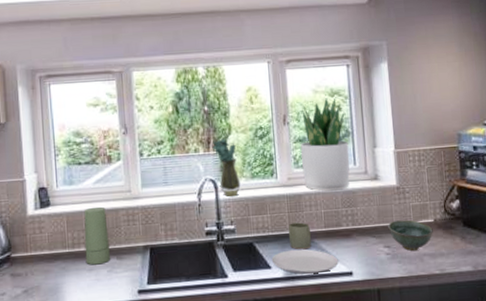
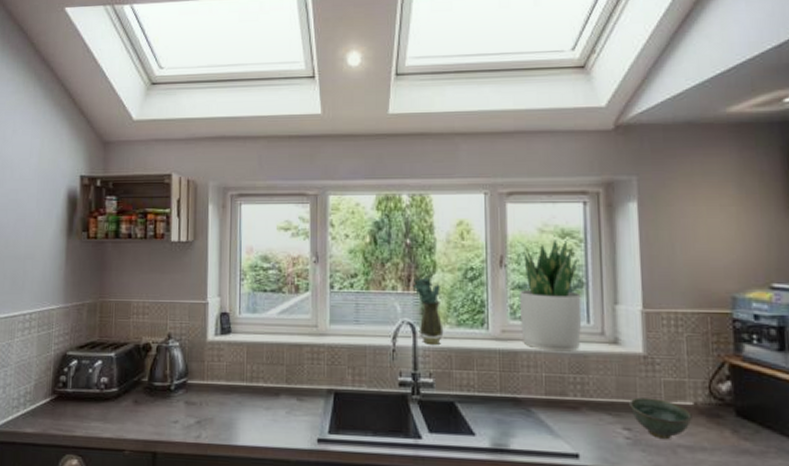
canister: present [84,206,110,265] -> none [263,339,290,404]
plate: present [271,249,339,275] -> none [476,416,561,451]
mug: present [288,222,312,250] -> none [498,384,528,419]

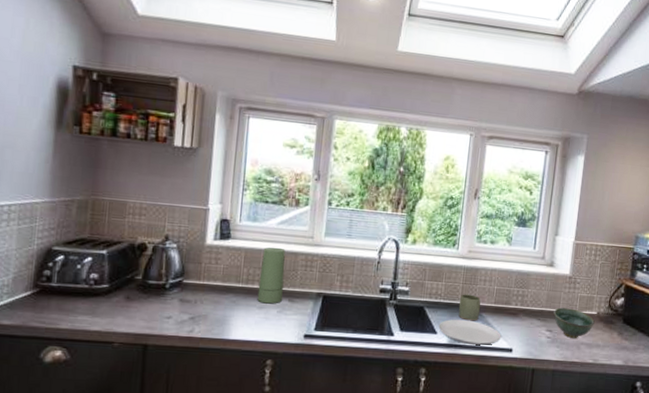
canister: none [263,339,290,404] -> present [257,247,286,304]
vase: present [414,274,444,344] -> none [401,198,424,259]
plate: none [476,416,561,451] -> present [438,319,502,346]
mug: none [498,384,528,419] -> present [458,294,481,321]
planter: present [520,239,582,352] -> none [483,179,535,271]

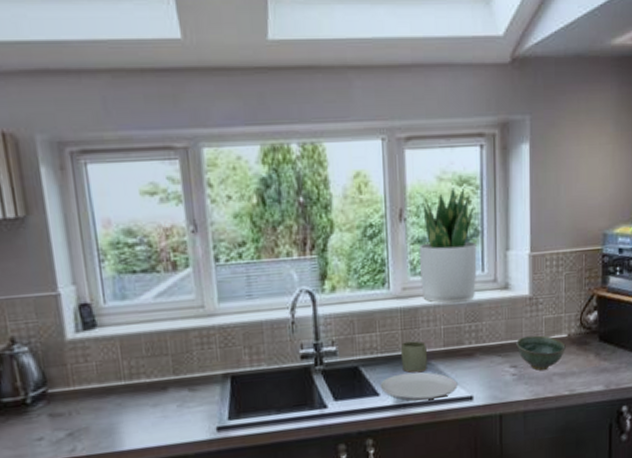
canister: present [257,247,286,304] -> none [142,326,180,400]
planter: none [483,179,535,271] -> present [420,187,477,304]

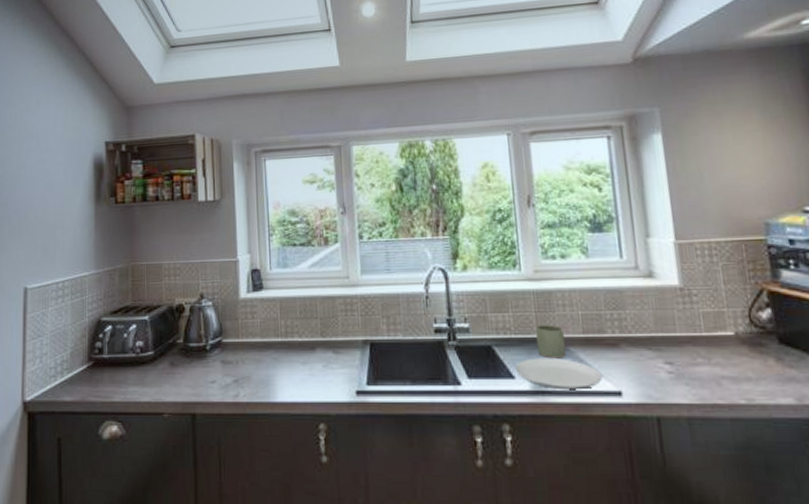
planter: present [420,187,477,304] -> none [550,176,615,289]
bowl: present [516,335,566,371] -> none [669,330,734,371]

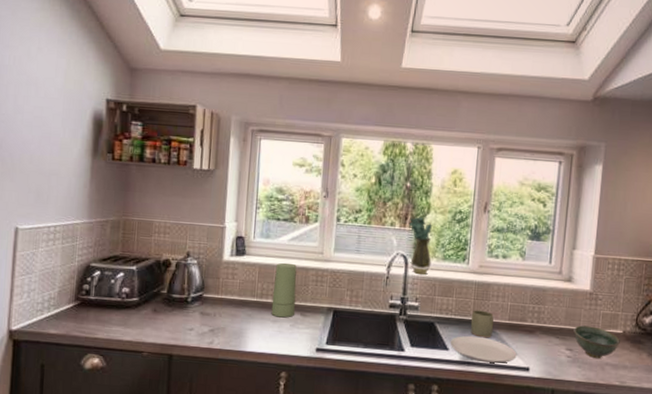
canister: none [298,293,326,358] -> present [271,262,297,318]
vase: none [442,219,476,289] -> present [409,213,432,274]
bowl: none [669,330,734,371] -> present [573,325,620,358]

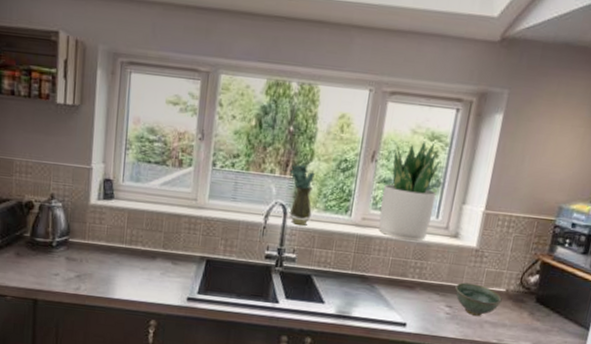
canister: present [271,262,297,318] -> none [140,208,169,266]
plate: present [450,335,517,364] -> none [326,289,395,319]
mug: present [470,310,494,338] -> none [348,263,374,293]
planter: none [495,192,549,286] -> present [379,141,441,241]

